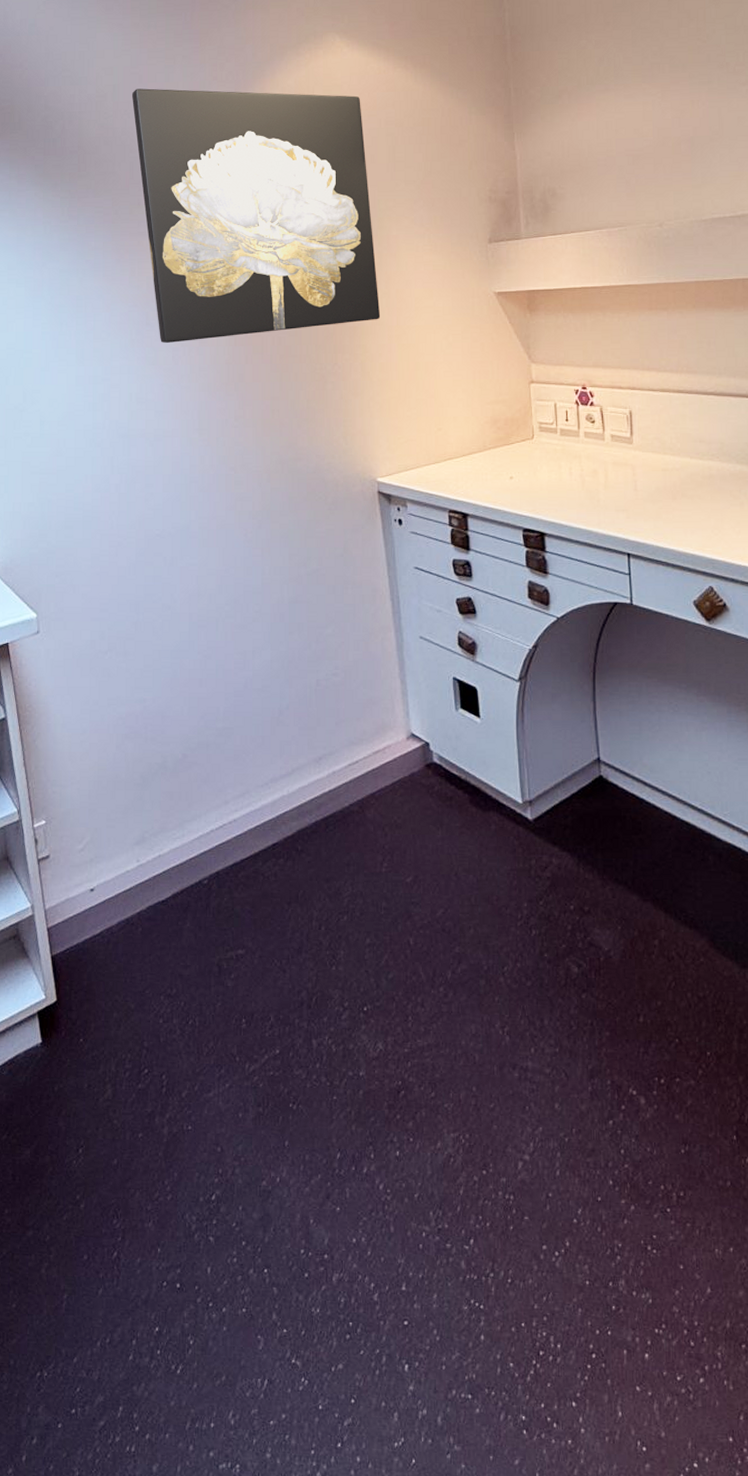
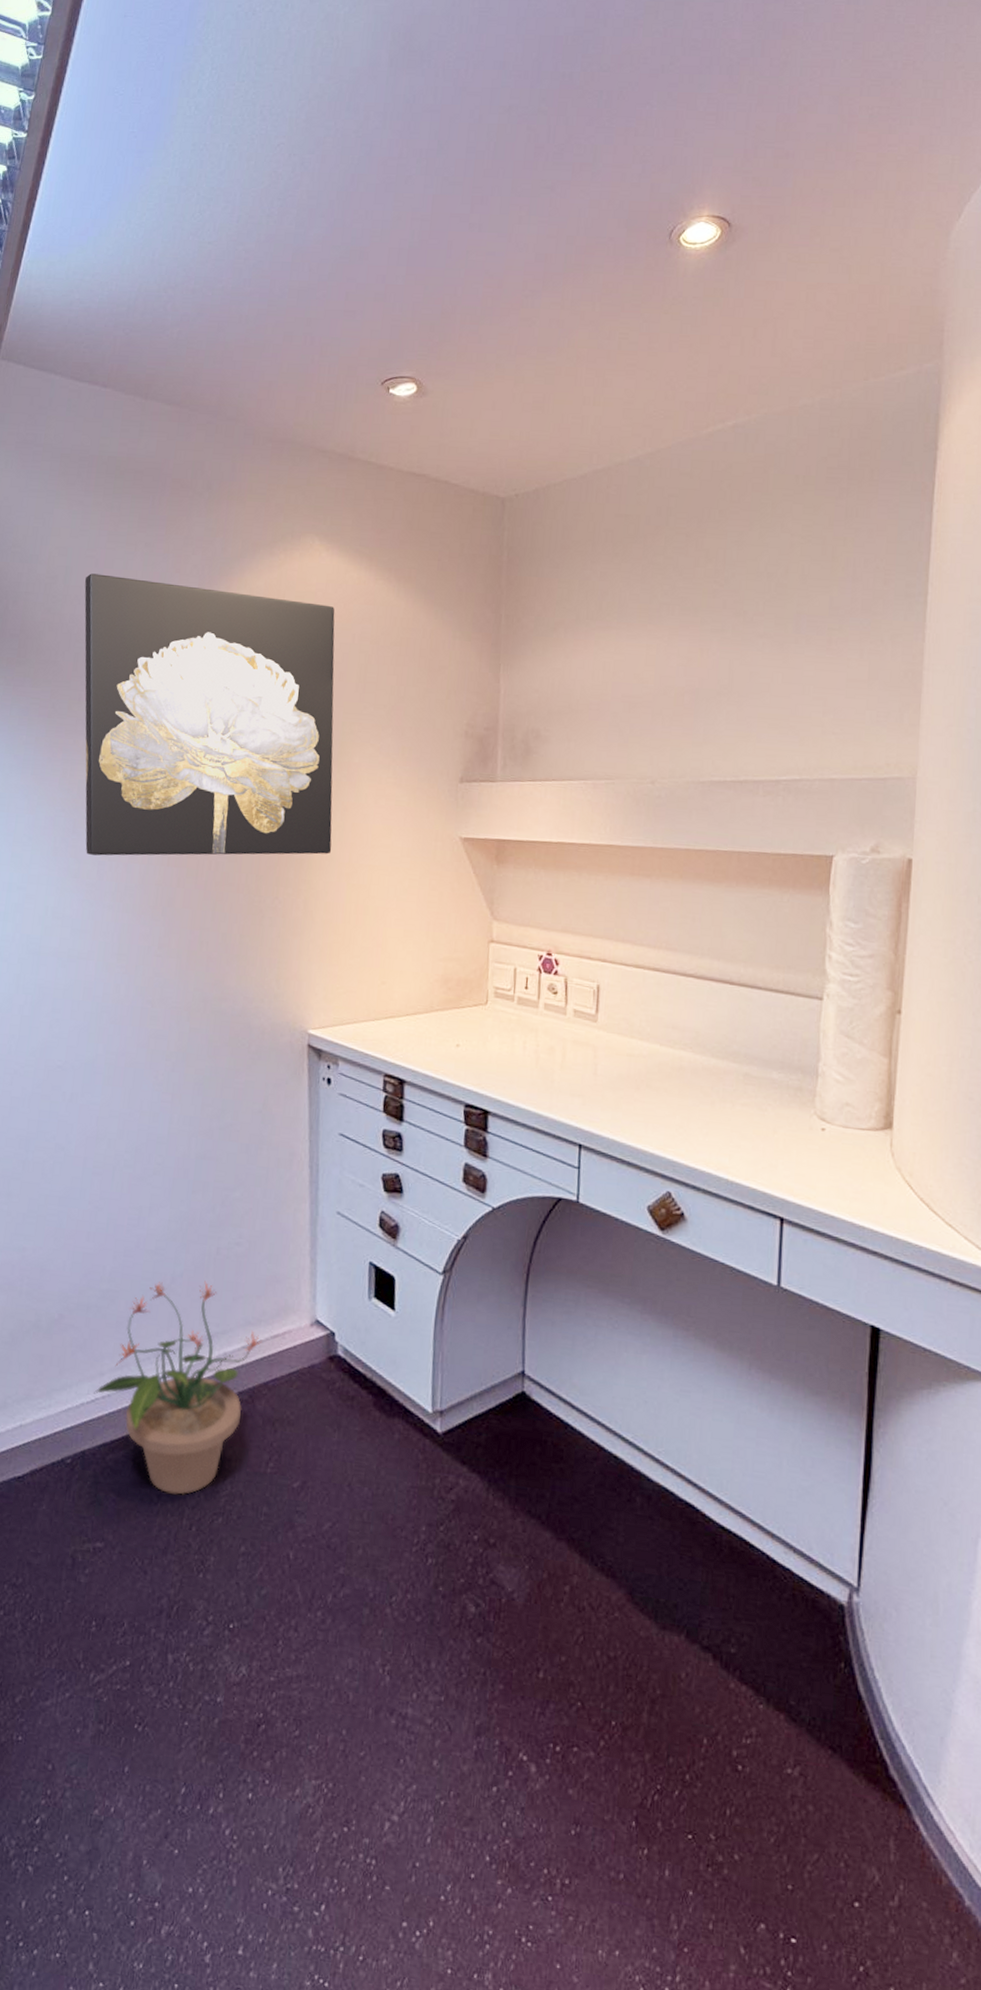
potted plant: none [221,710,366,900] -> present [94,1281,262,1495]

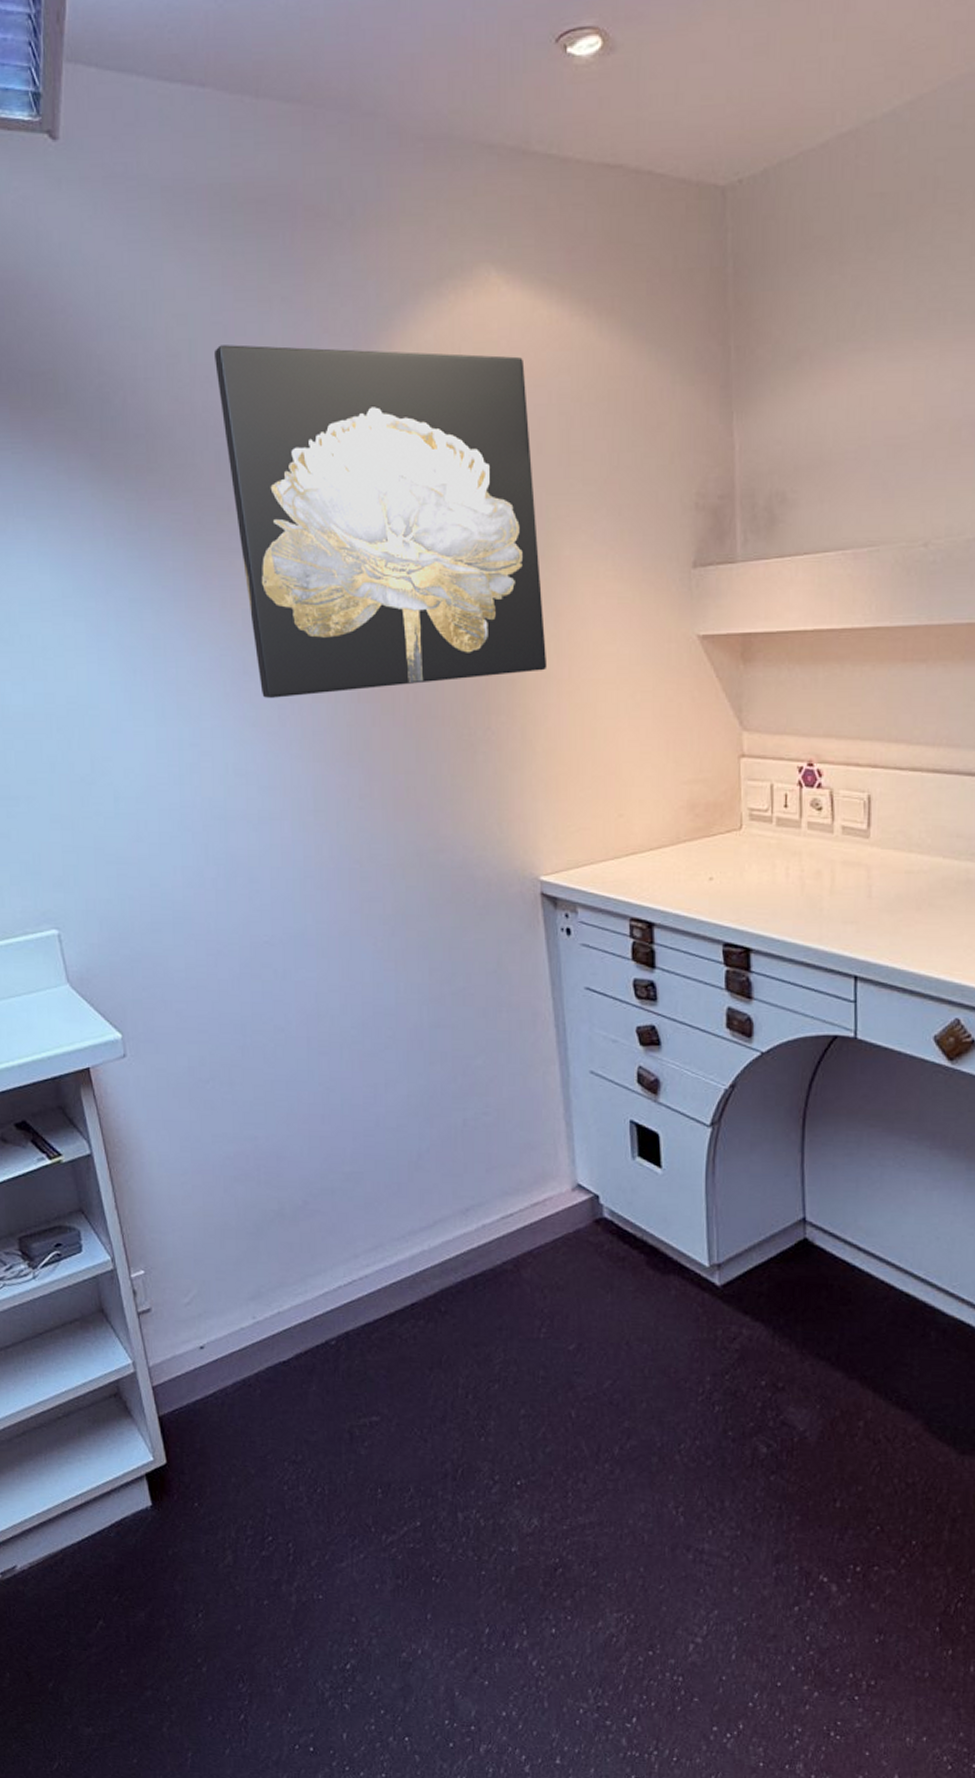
potted plant: present [94,1281,262,1495] -> none [350,1154,522,1366]

